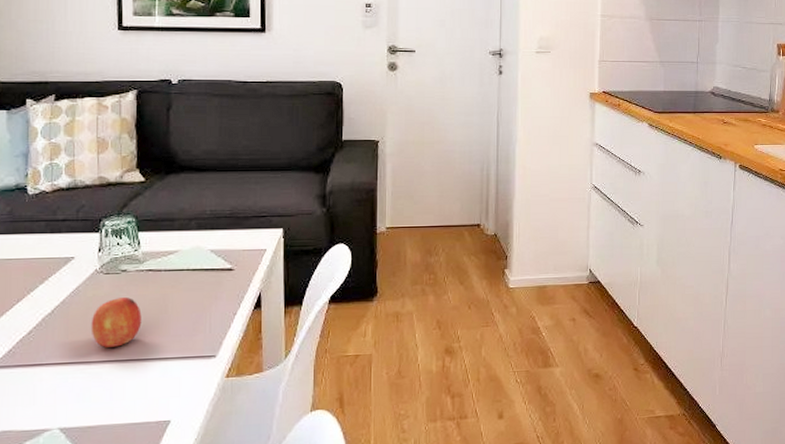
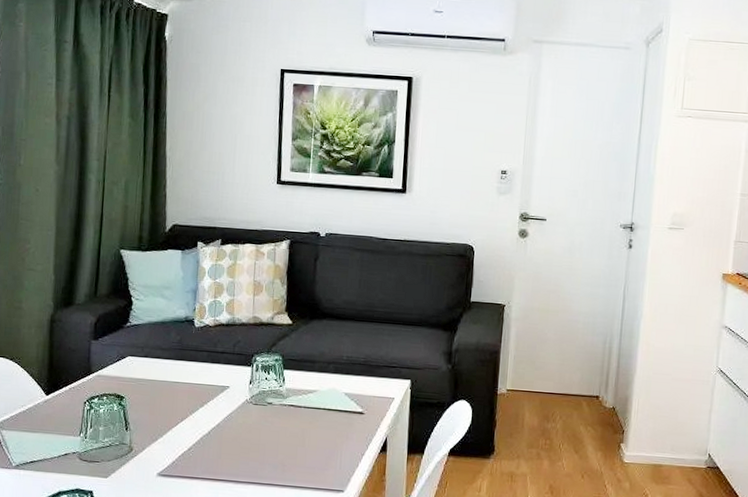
fruit: present [91,297,142,347] -> none [239,427,283,471]

